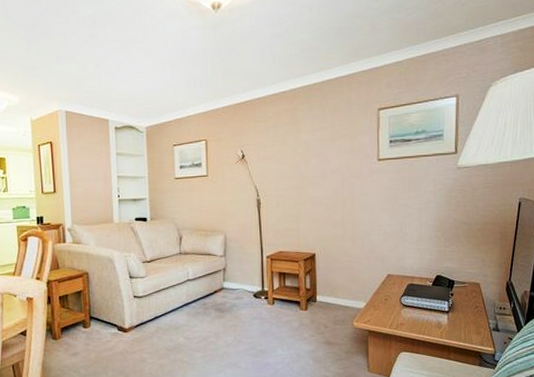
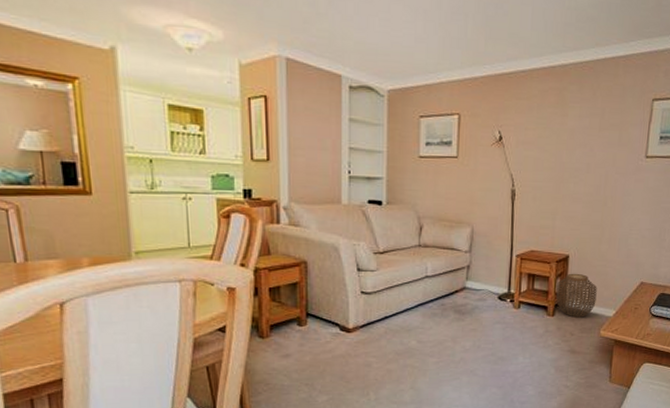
woven basket: none [307,269,346,311] -> present [556,273,597,318]

